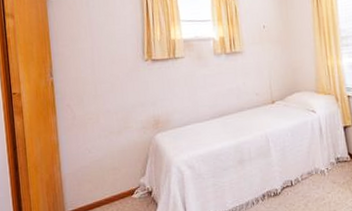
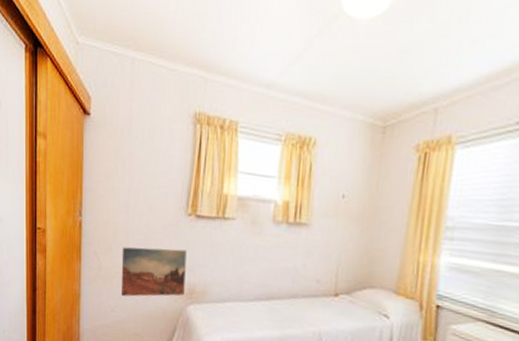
wall art: none [92,89,151,137] -> present [120,247,187,297]

